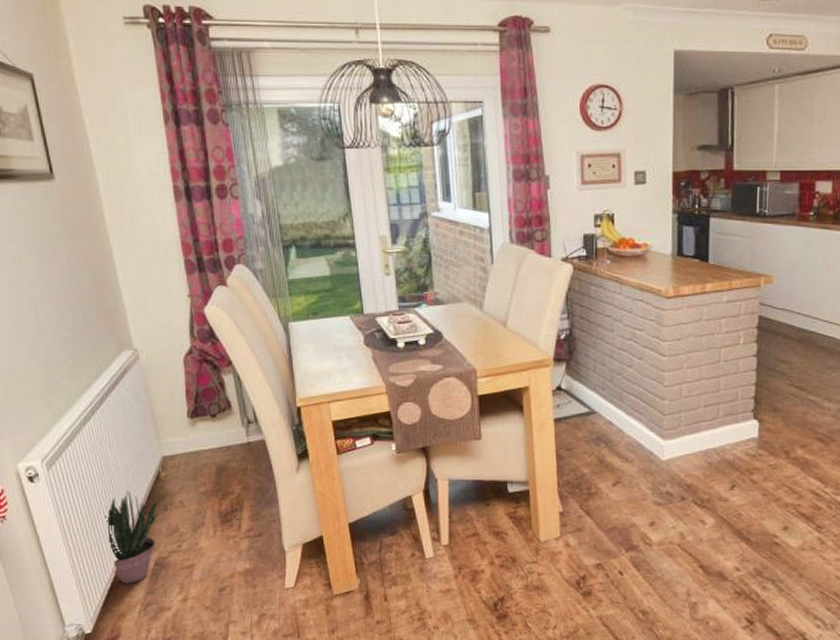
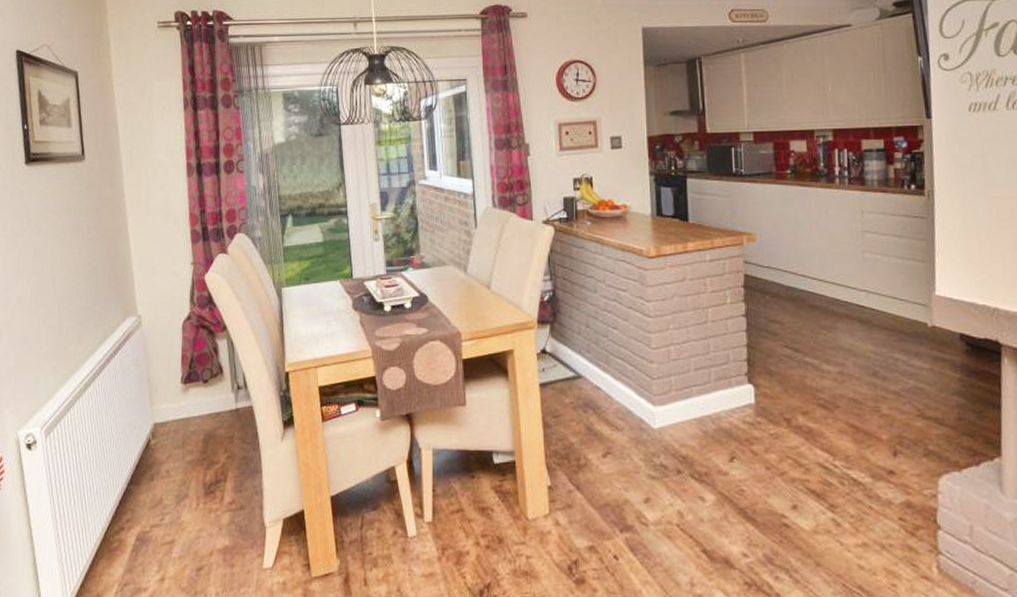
potted plant: present [105,490,158,584] -> none [94,458,145,561]

